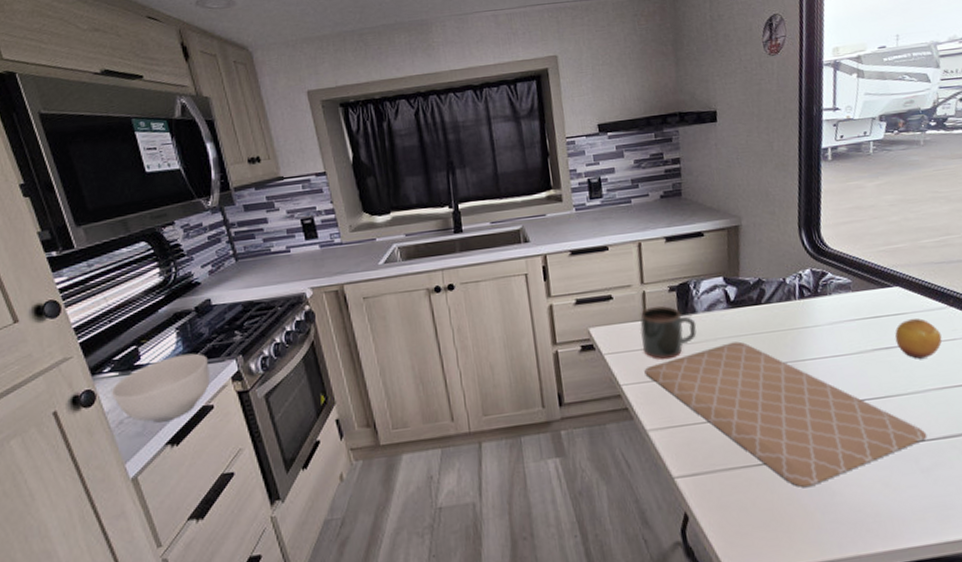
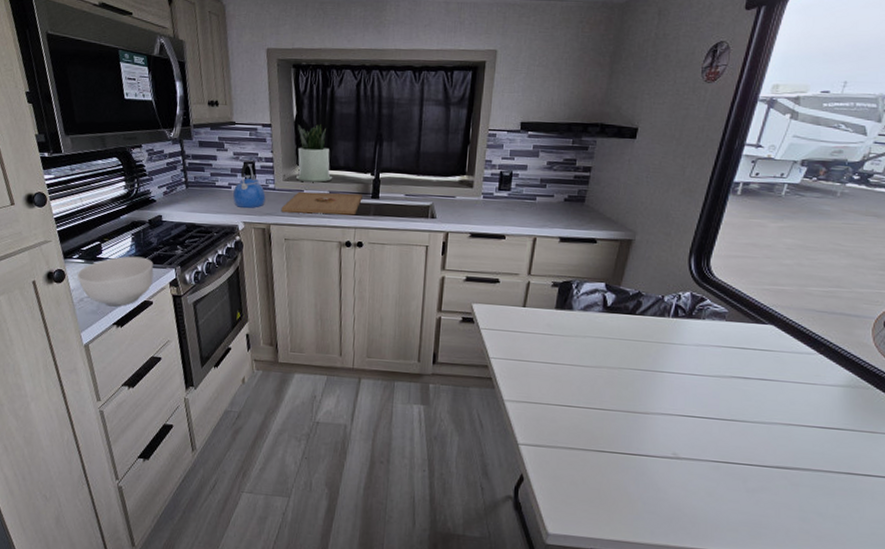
kettle: none [293,219,333,272] -> present [233,162,266,208]
platter: none [353,231,444,267] -> present [281,191,363,215]
planter: none [356,161,407,230] -> present [295,123,333,183]
mug: present [639,305,697,360] -> none [517,296,570,345]
placemat: present [644,341,927,487] -> none [513,342,761,479]
fruit: present [895,318,942,359] -> none [755,357,802,395]

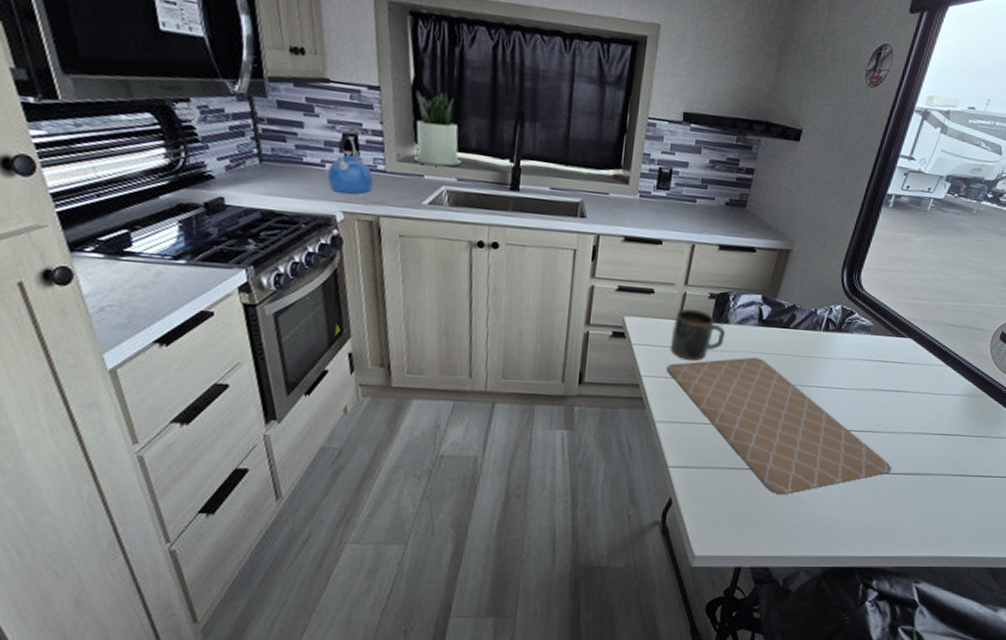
bowl: present [76,256,154,307] -> none [92,250,214,319]
platter: present [281,191,363,215] -> none [394,176,499,210]
placemat: none [513,342,761,479] -> present [666,357,892,494]
mug: none [517,296,570,345] -> present [671,308,726,361]

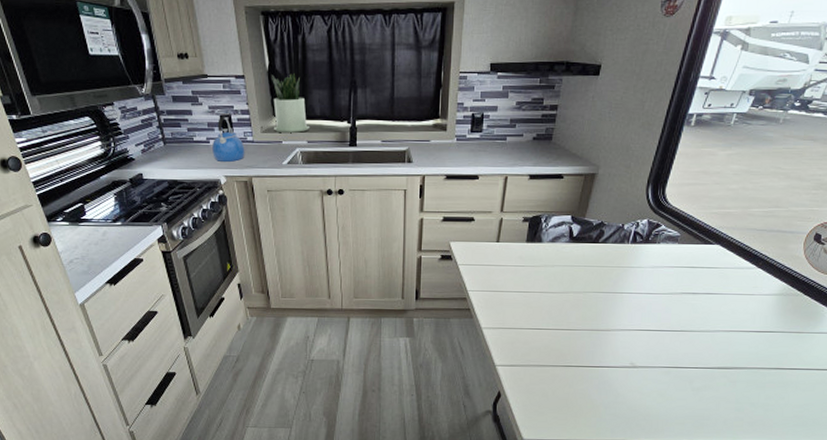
placemat: present [666,357,892,494] -> none [489,270,706,387]
mug: present [671,308,726,361] -> none [491,232,540,276]

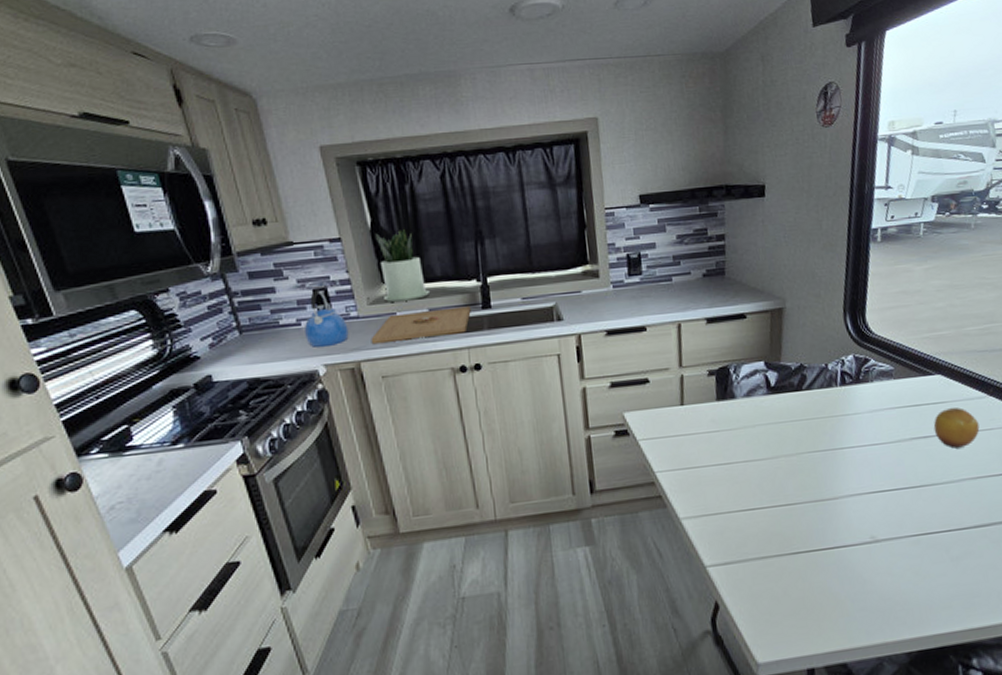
platter: none [261,142,340,164] -> present [371,306,471,343]
fruit: none [702,273,743,306] -> present [933,407,980,449]

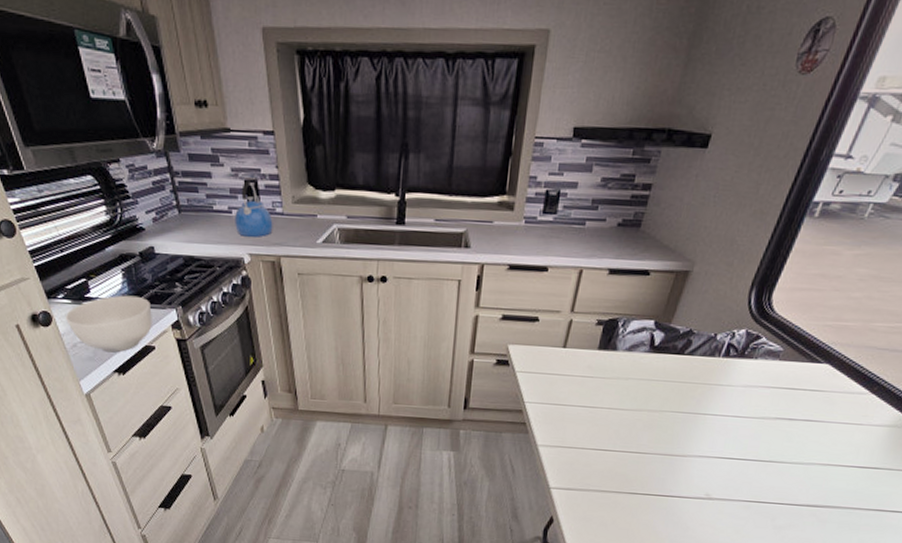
bowl: none [99,434,212,509] -> present [65,295,152,353]
platter: present [371,306,471,343] -> none [292,216,386,245]
planter: present [374,228,431,303] -> none [306,130,351,206]
fruit: present [933,407,980,449] -> none [801,397,850,436]

